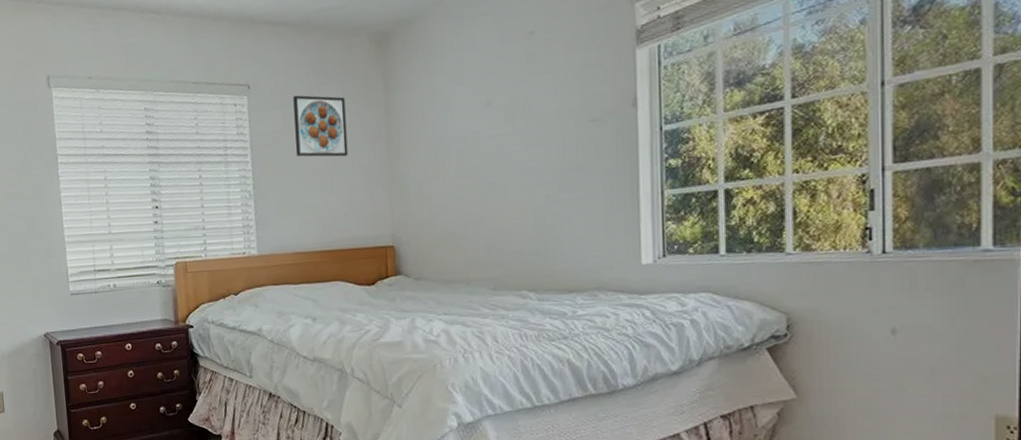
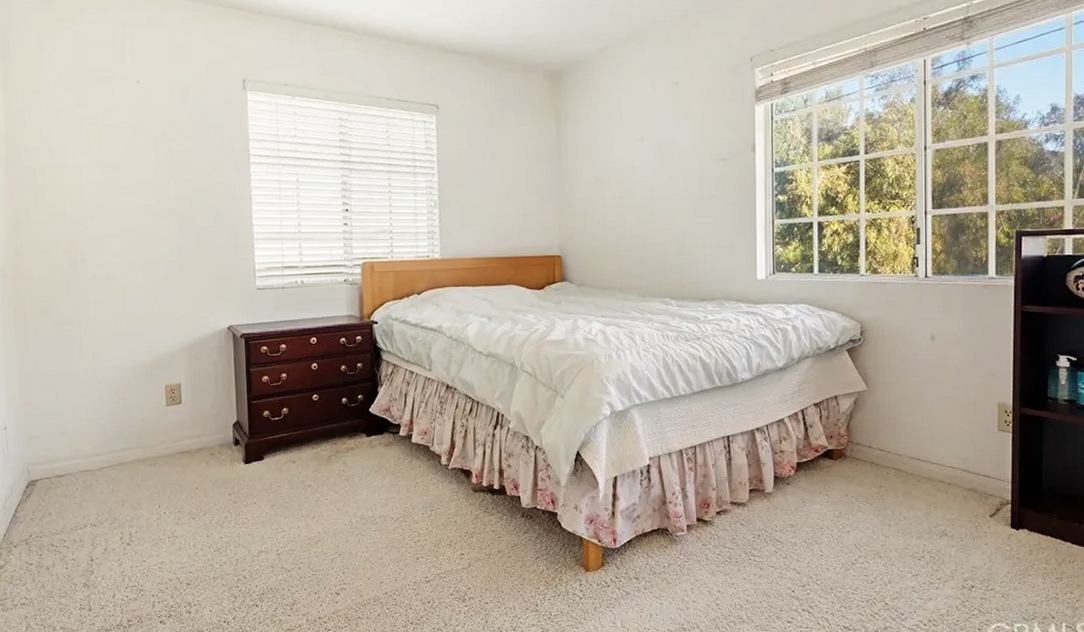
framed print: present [293,95,348,157] -> none [477,118,524,175]

